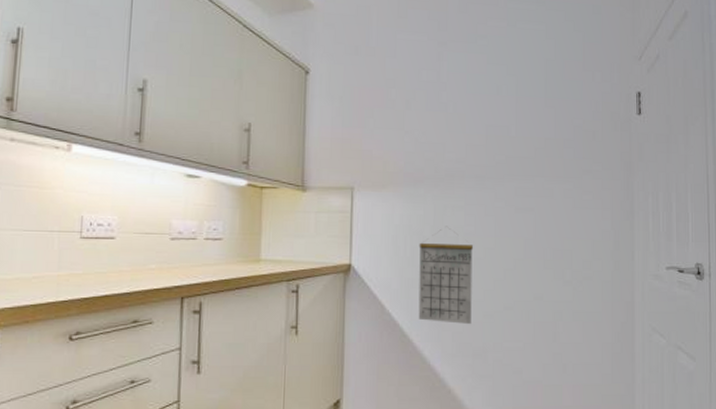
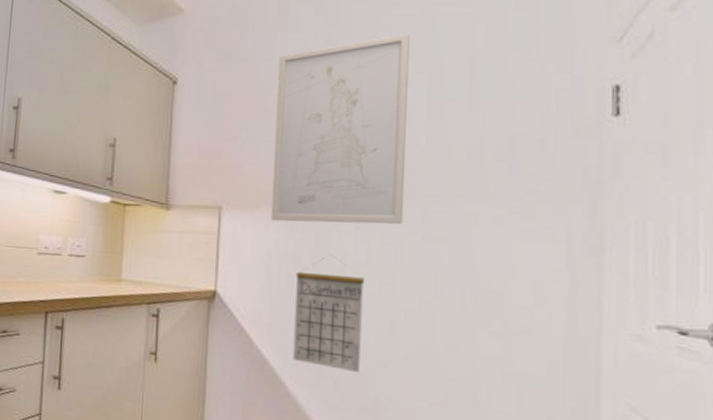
wall art: none [396,42,502,200] -> present [270,33,410,225]

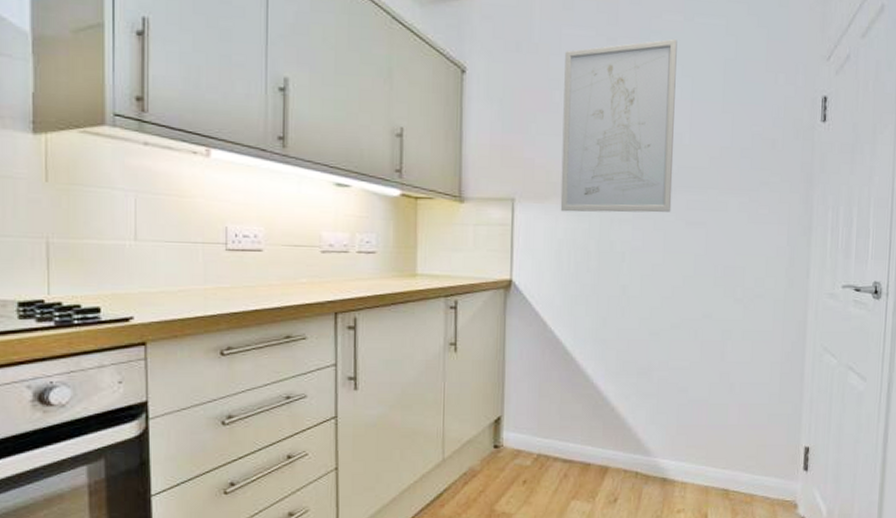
calendar: present [292,254,365,373] -> none [582,240,641,343]

